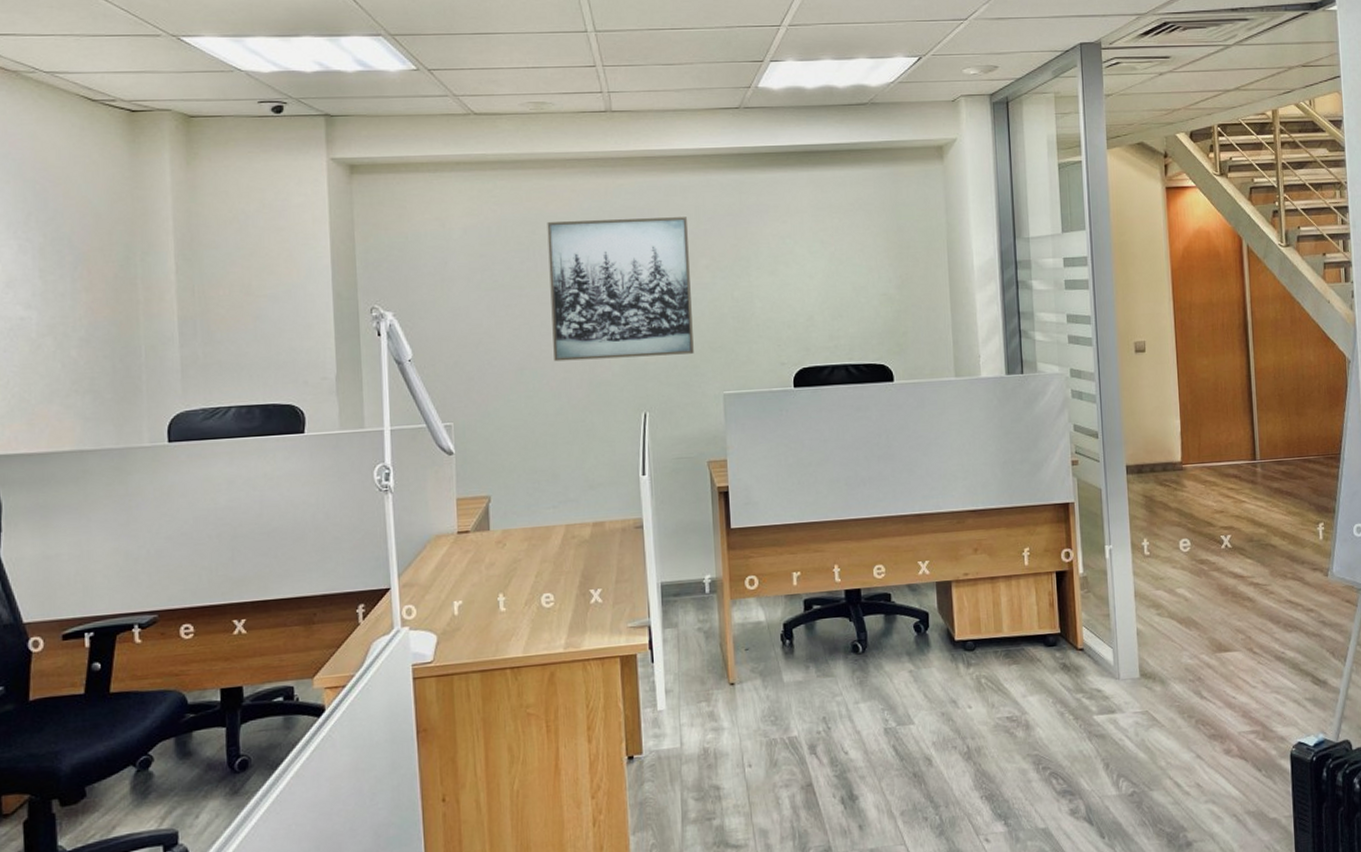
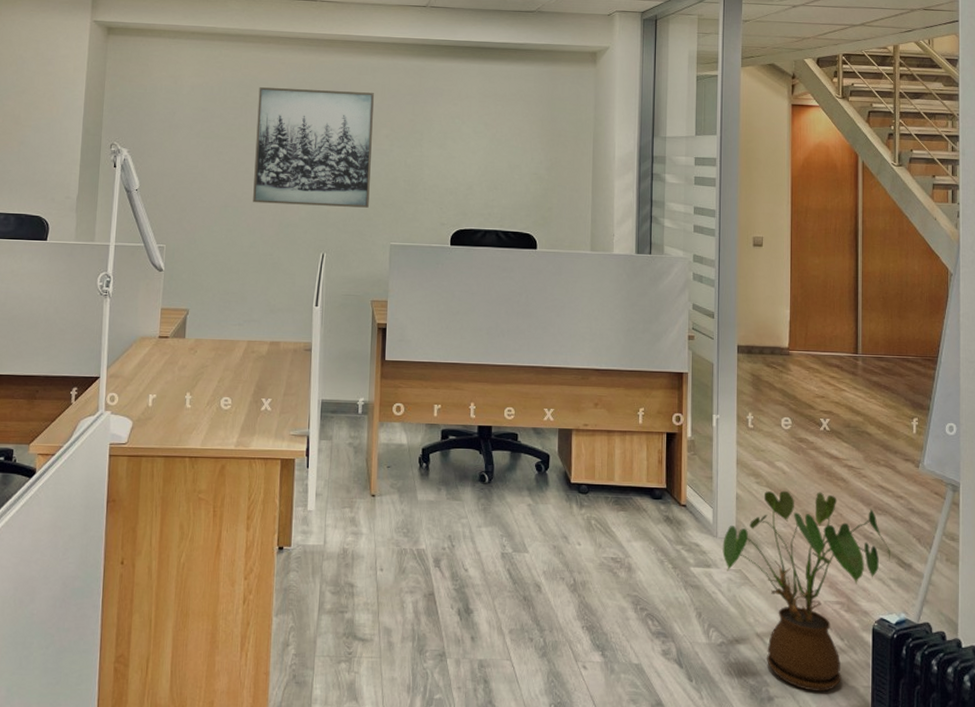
house plant: none [1126,615,1305,830] -> present [722,490,891,692]

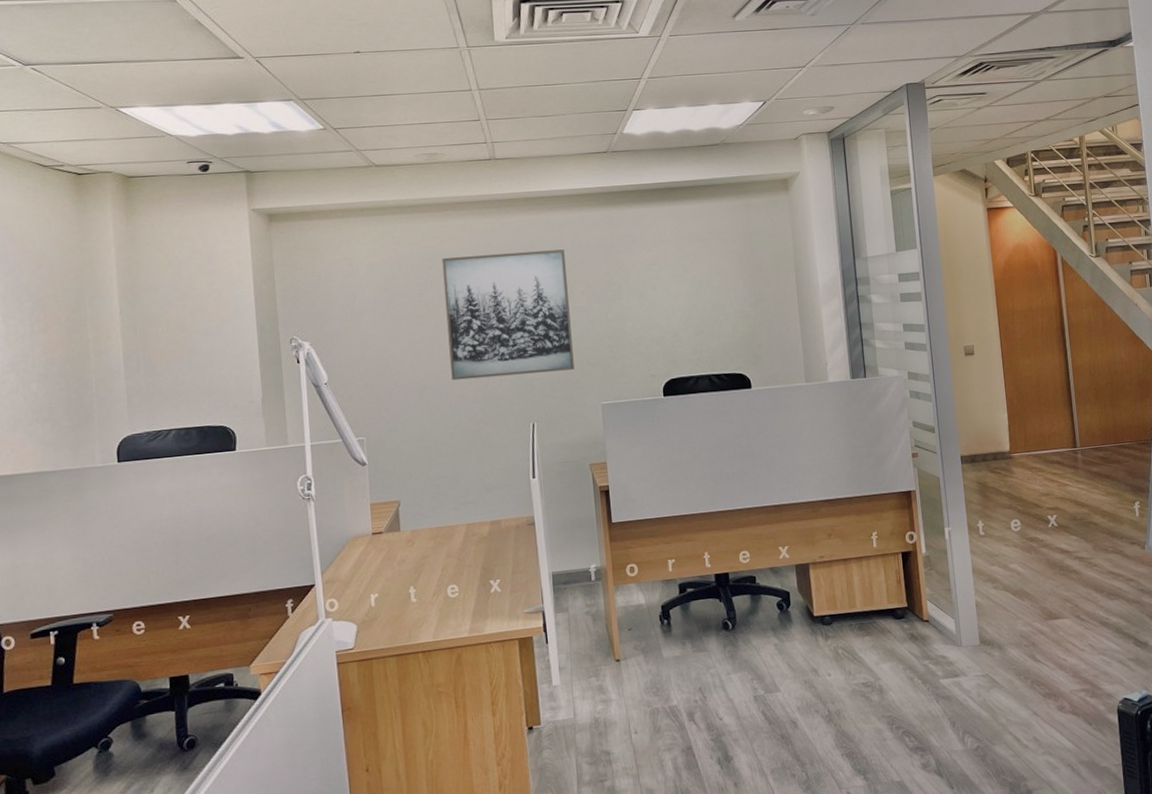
house plant: present [722,490,891,692] -> none [968,586,1128,778]

